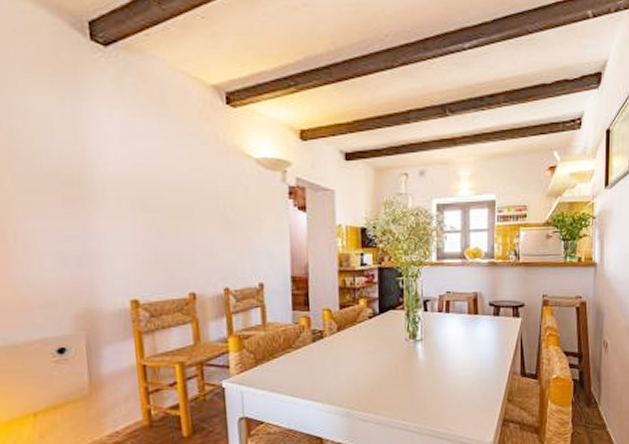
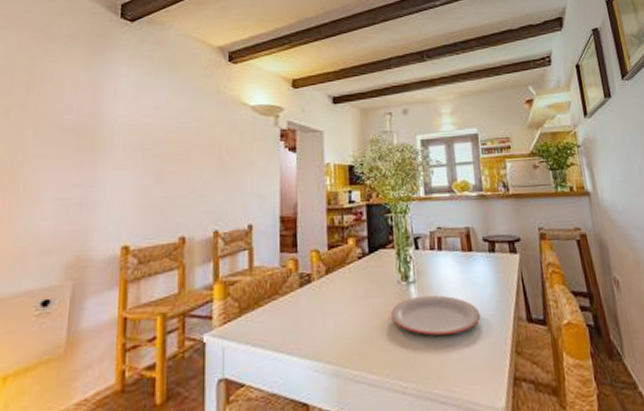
plate: none [398,351,480,386] -> present [391,295,481,336]

